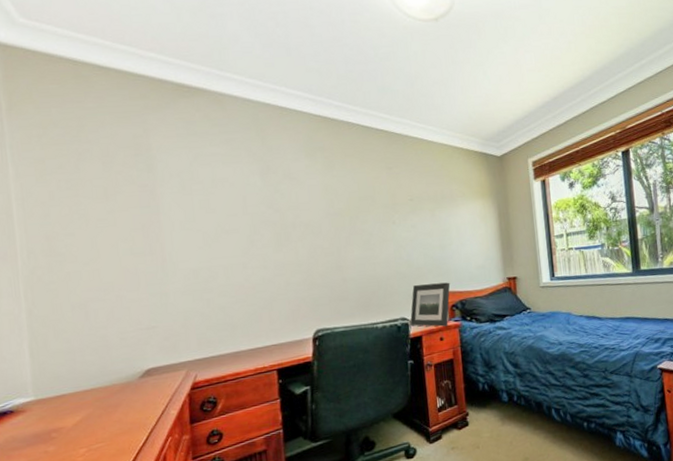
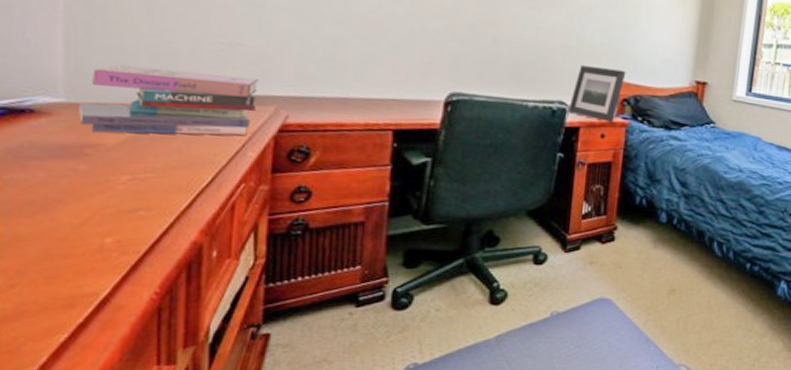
books: none [44,350,172,419] -> present [79,64,260,137]

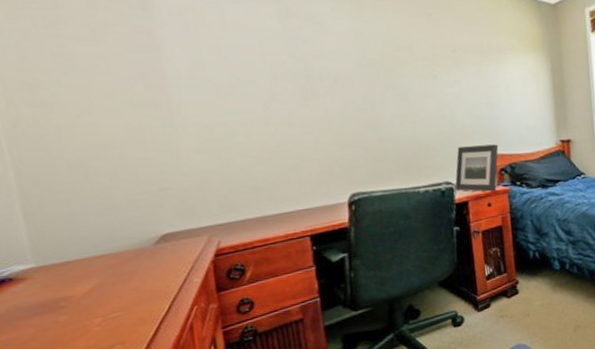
books: present [79,64,260,137] -> none [46,214,192,287]

